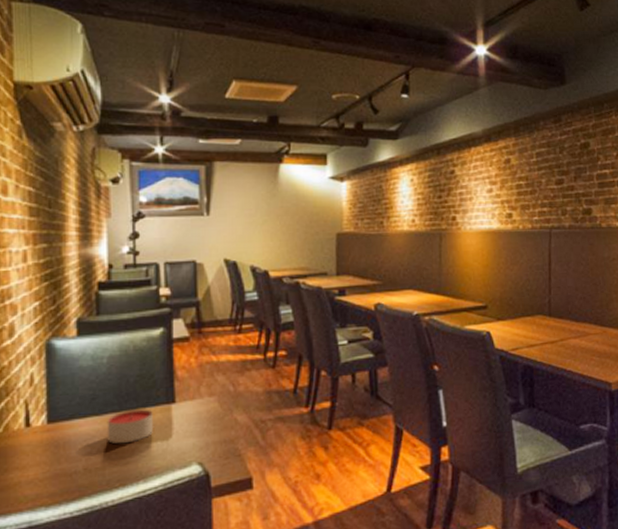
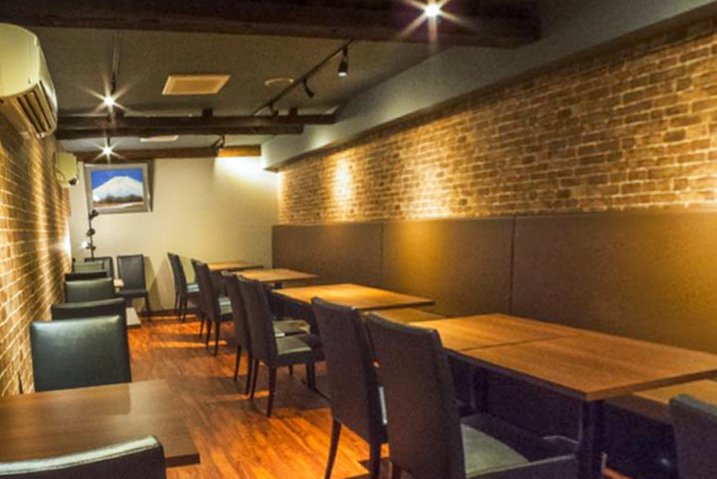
candle: present [107,409,154,444] -> none [79,386,116,414]

